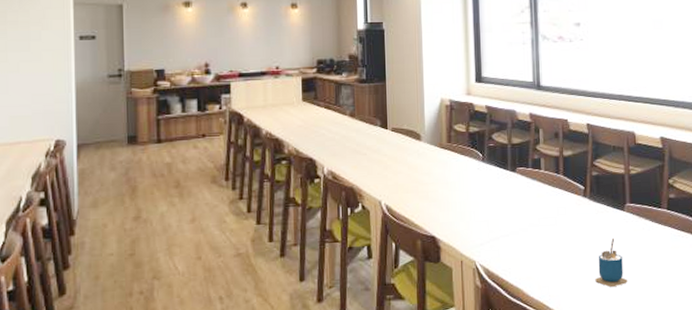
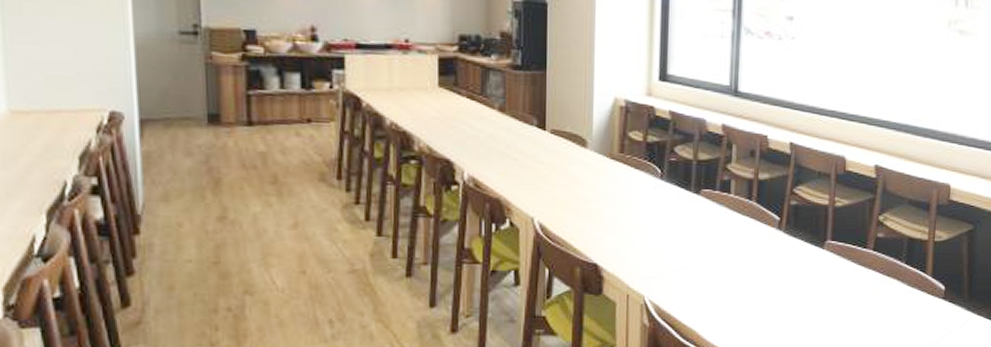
cup: present [595,238,627,288] -> none [782,279,819,335]

